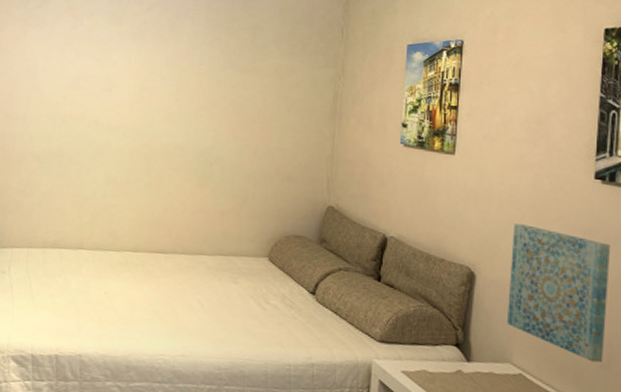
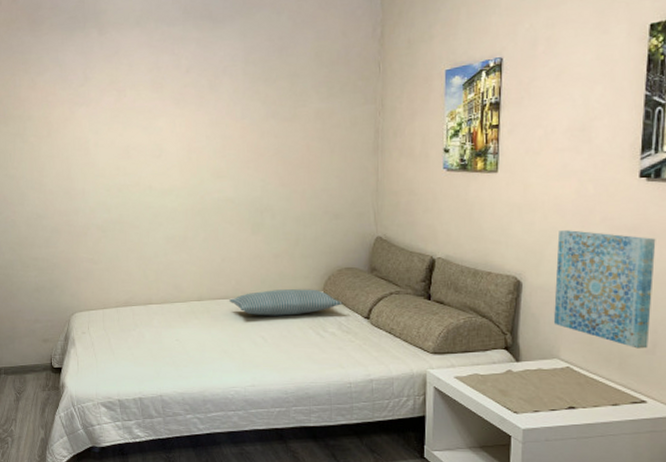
pillow: none [167,249,288,281] -> present [229,289,343,316]

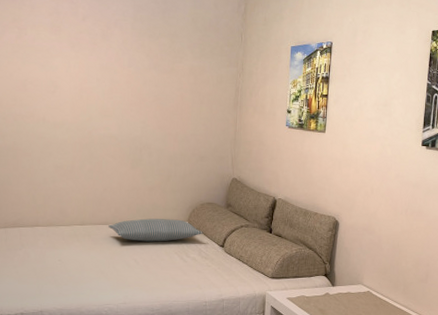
wall art: present [553,230,656,349] -> none [359,183,431,278]

